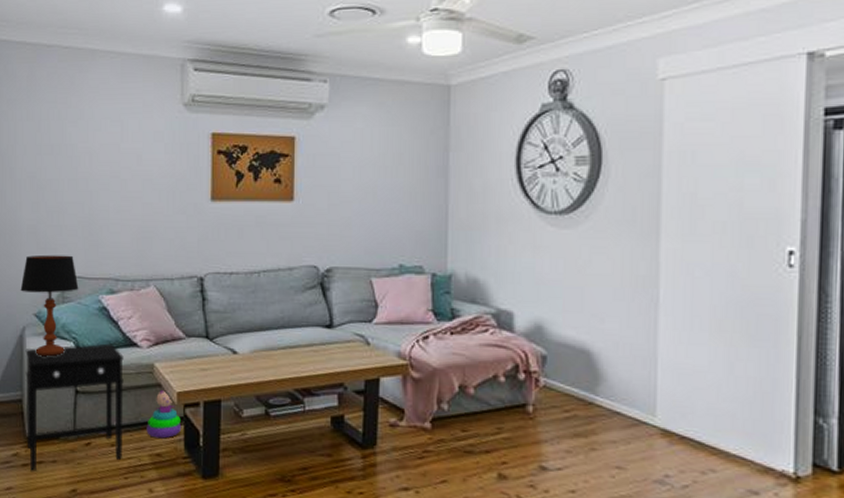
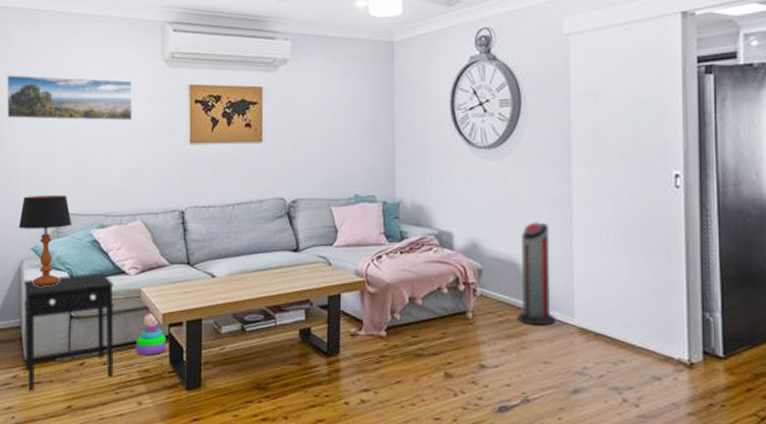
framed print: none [7,117,148,173] -> present [6,74,133,121]
air purifier: none [586,303,633,425] -> present [517,222,556,326]

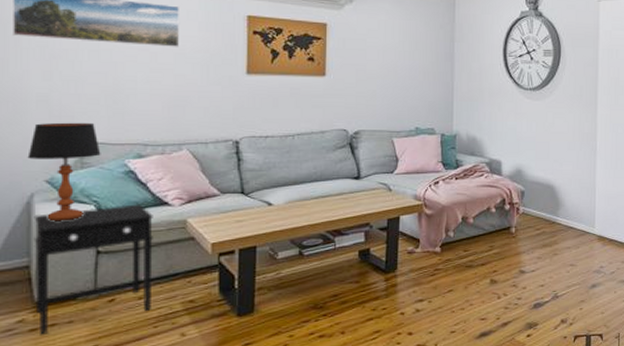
stacking toy: present [135,312,167,356] -> none [178,243,216,287]
air purifier: present [517,222,556,326] -> none [551,152,581,236]

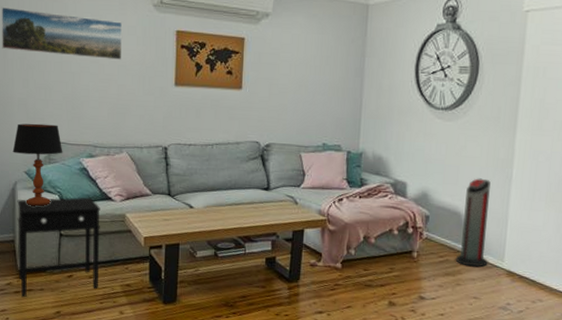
air purifier: none [551,152,581,236] -> present [455,178,491,267]

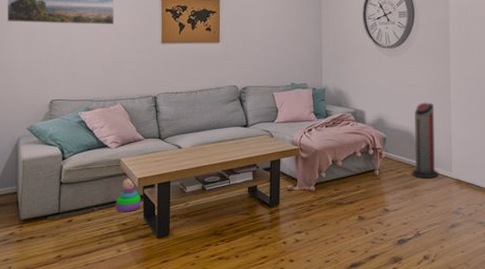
table lamp: present [12,123,63,207] -> none [16,84,63,159]
side table: present [17,197,100,297] -> none [20,146,97,245]
stacking toy: none [118,235,148,273] -> present [115,178,142,212]

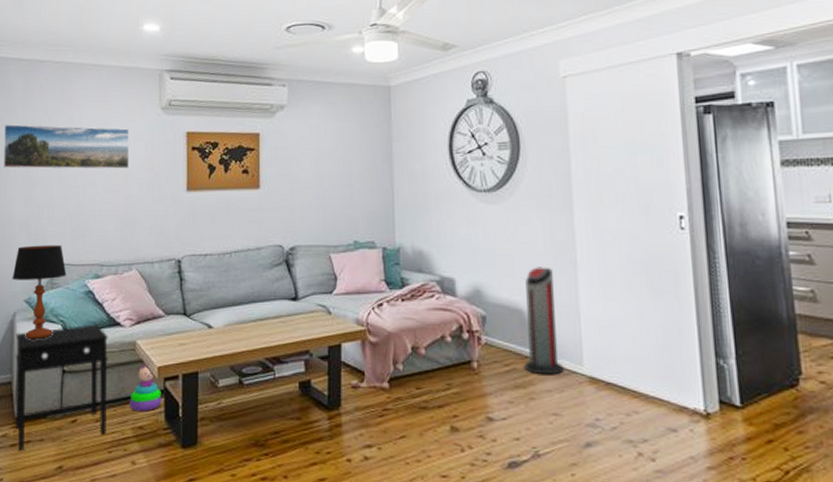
table lamp: none [16,84,63,159] -> present [12,245,67,340]
side table: none [20,146,97,245] -> present [15,324,108,451]

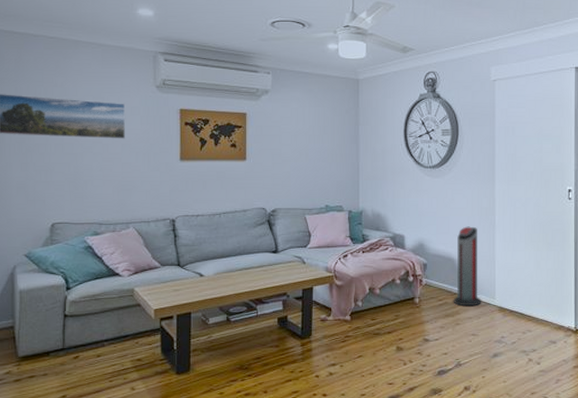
table lamp: present [12,245,67,340] -> none [11,205,66,289]
side table: present [15,324,108,451] -> none [16,275,108,385]
stacking toy: present [129,366,162,412] -> none [128,309,159,347]

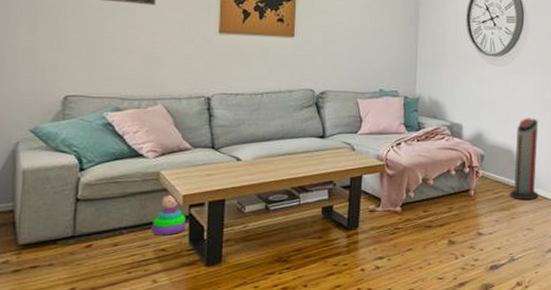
stacking toy: none [128,309,159,347] -> present [151,194,187,236]

